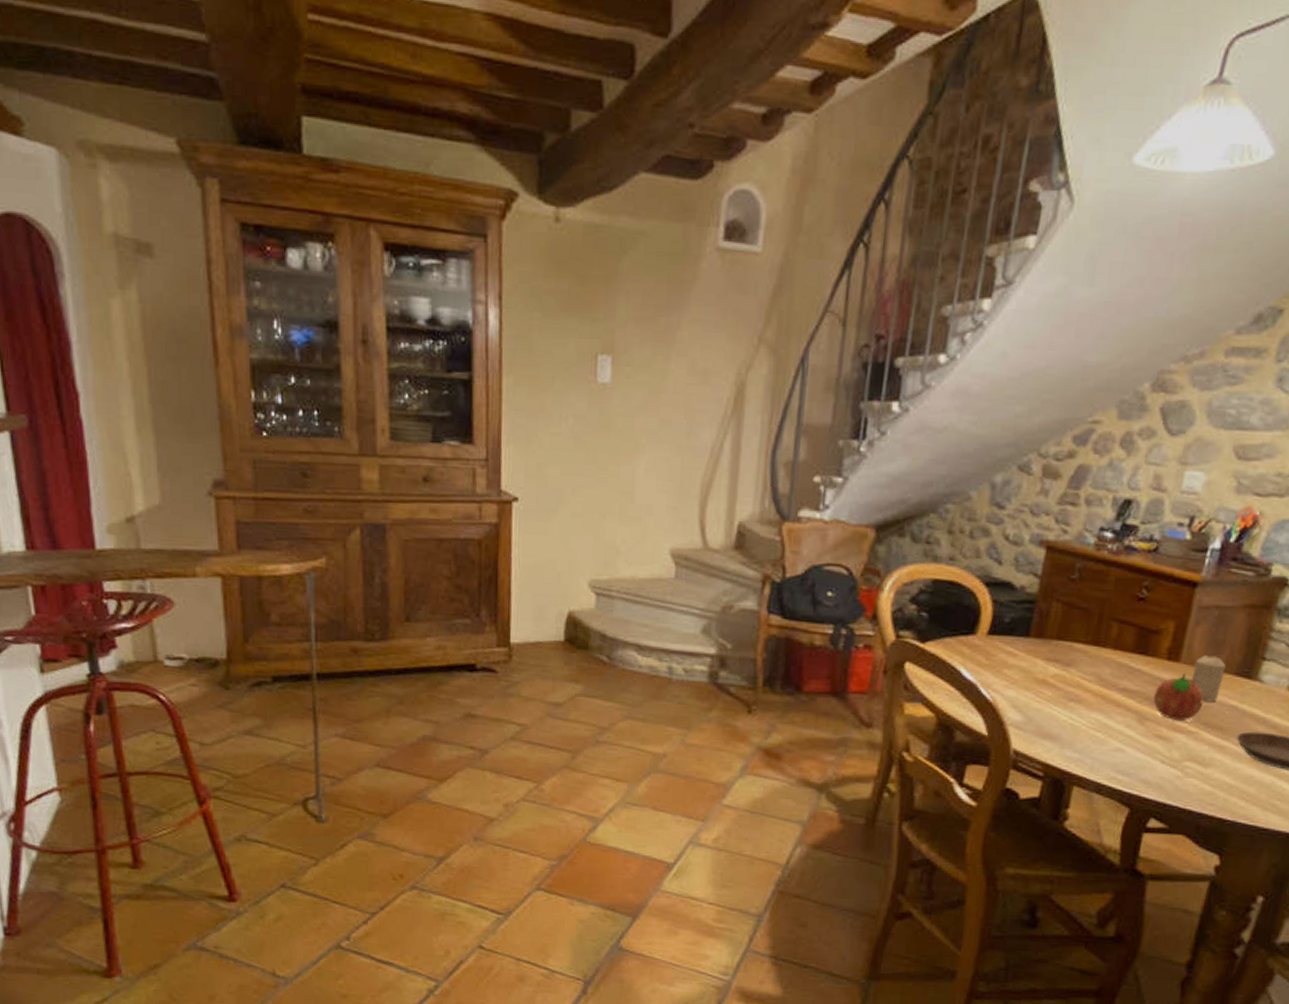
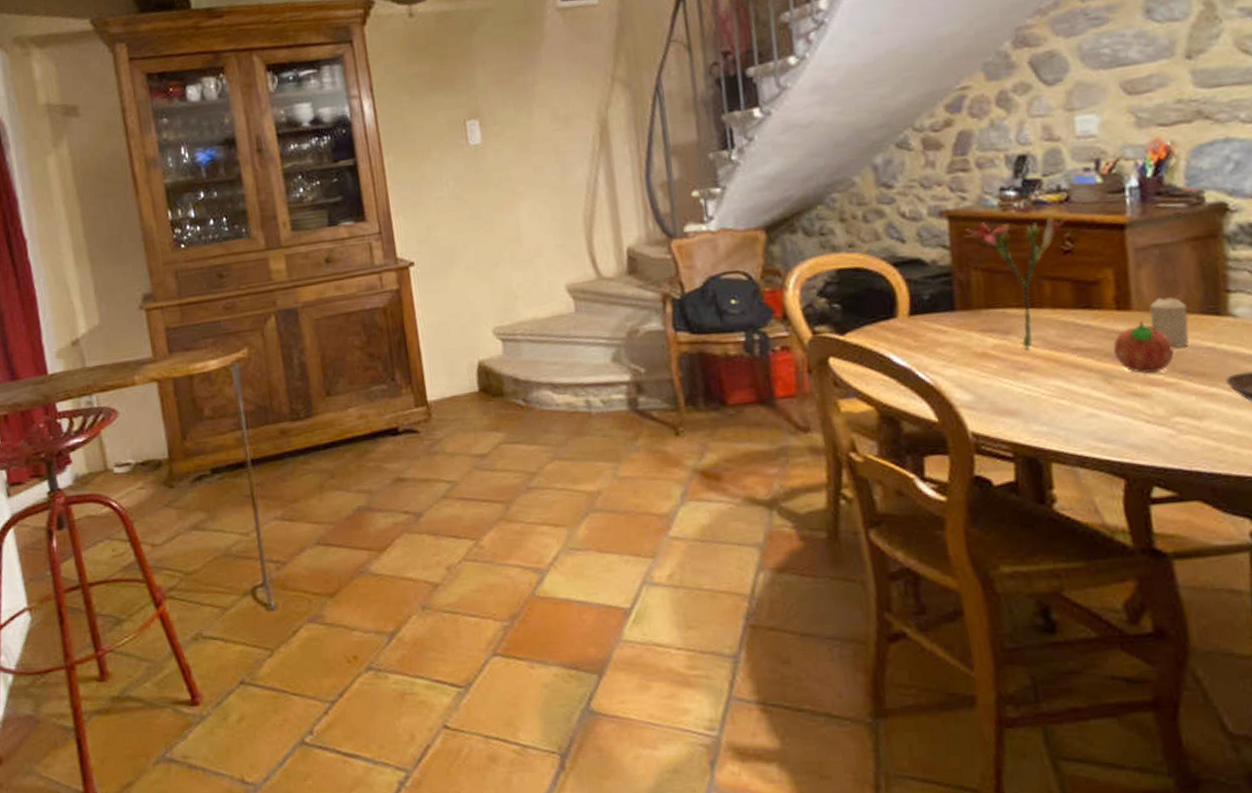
flower: none [1055,558,1150,682] -> present [963,214,1067,348]

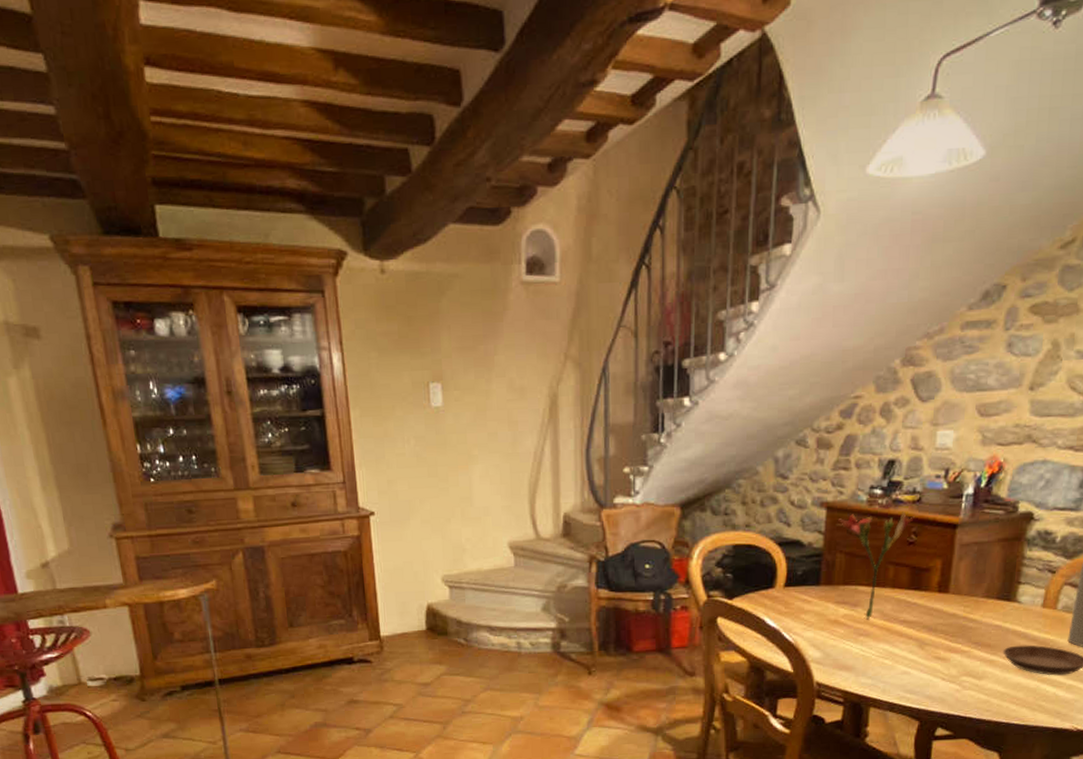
fruit: present [1113,321,1174,374] -> none [930,602,973,643]
candle: present [1149,297,1189,348] -> none [960,584,988,624]

